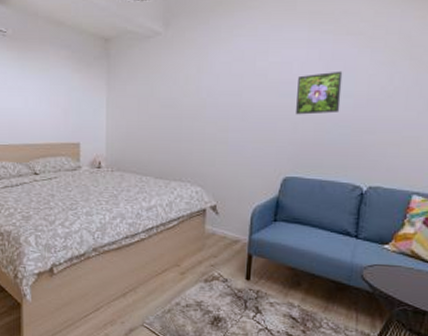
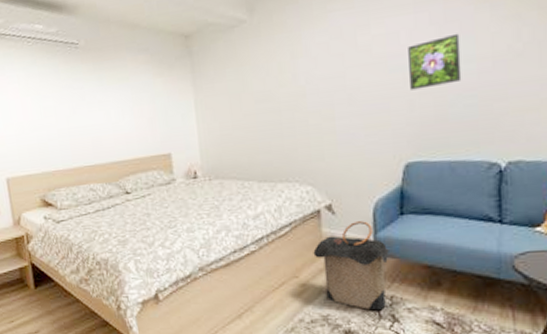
laundry hamper: none [195,223,262,302] -> present [313,221,391,311]

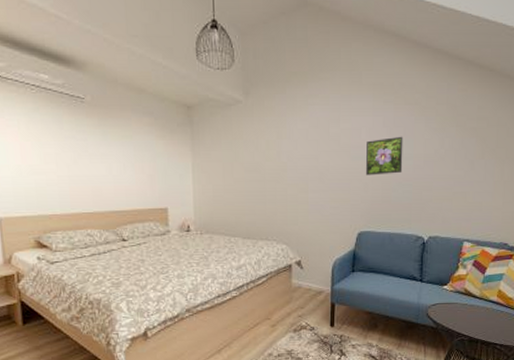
laundry hamper: present [313,221,391,311] -> none [284,275,343,347]

